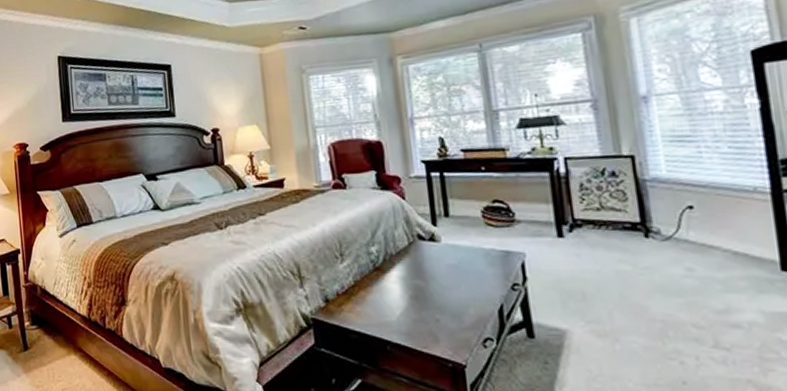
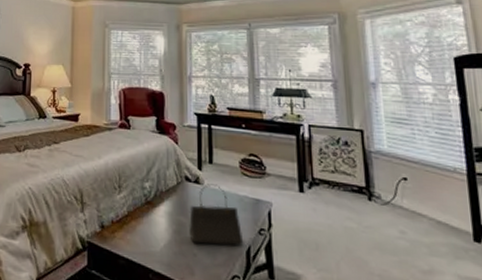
handbag: none [426,239,495,308] -> present [189,184,244,246]

